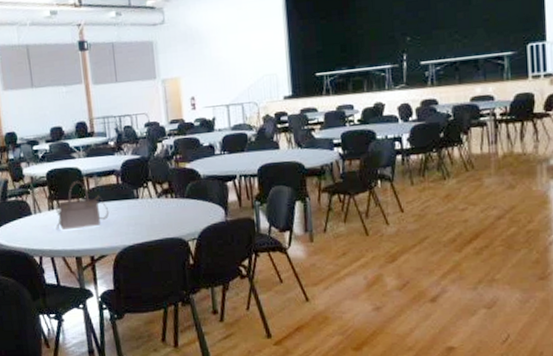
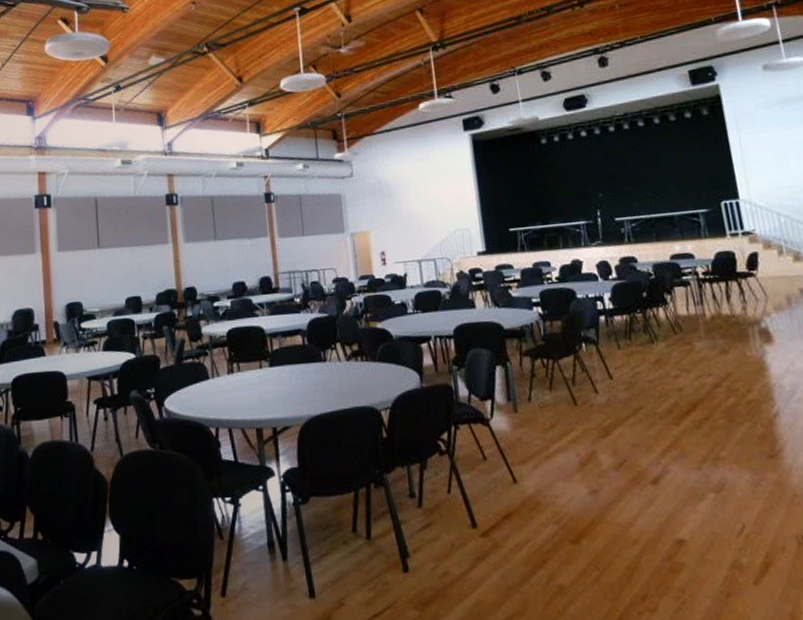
handbag: present [55,181,110,231] -> none [235,341,295,398]

